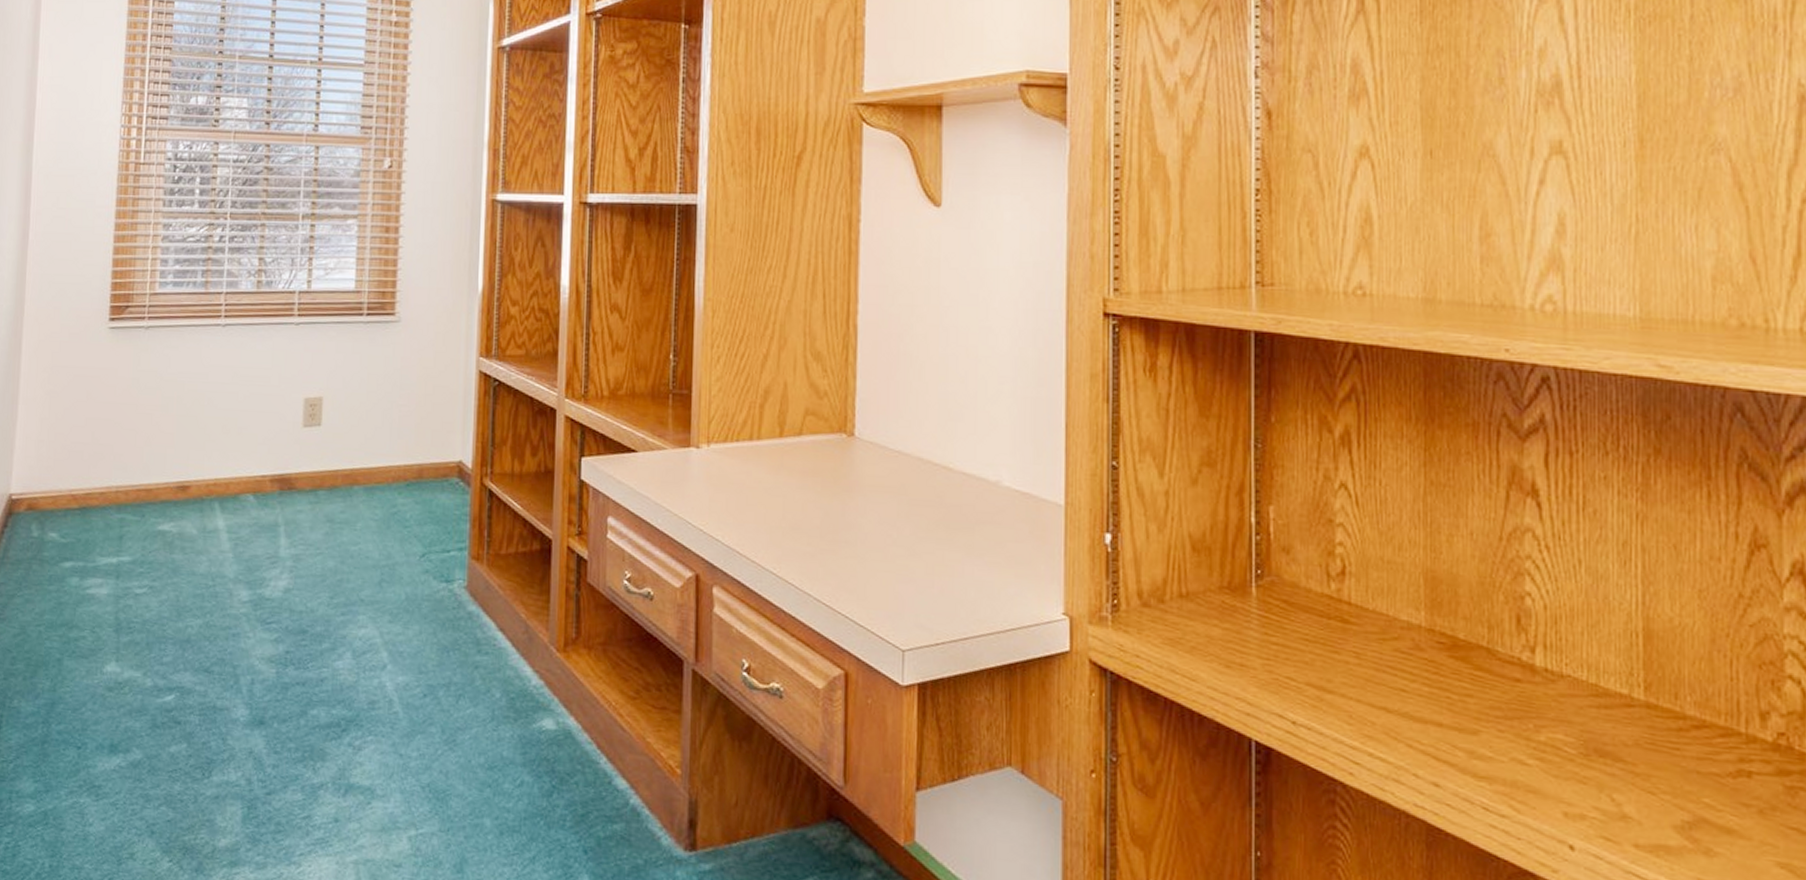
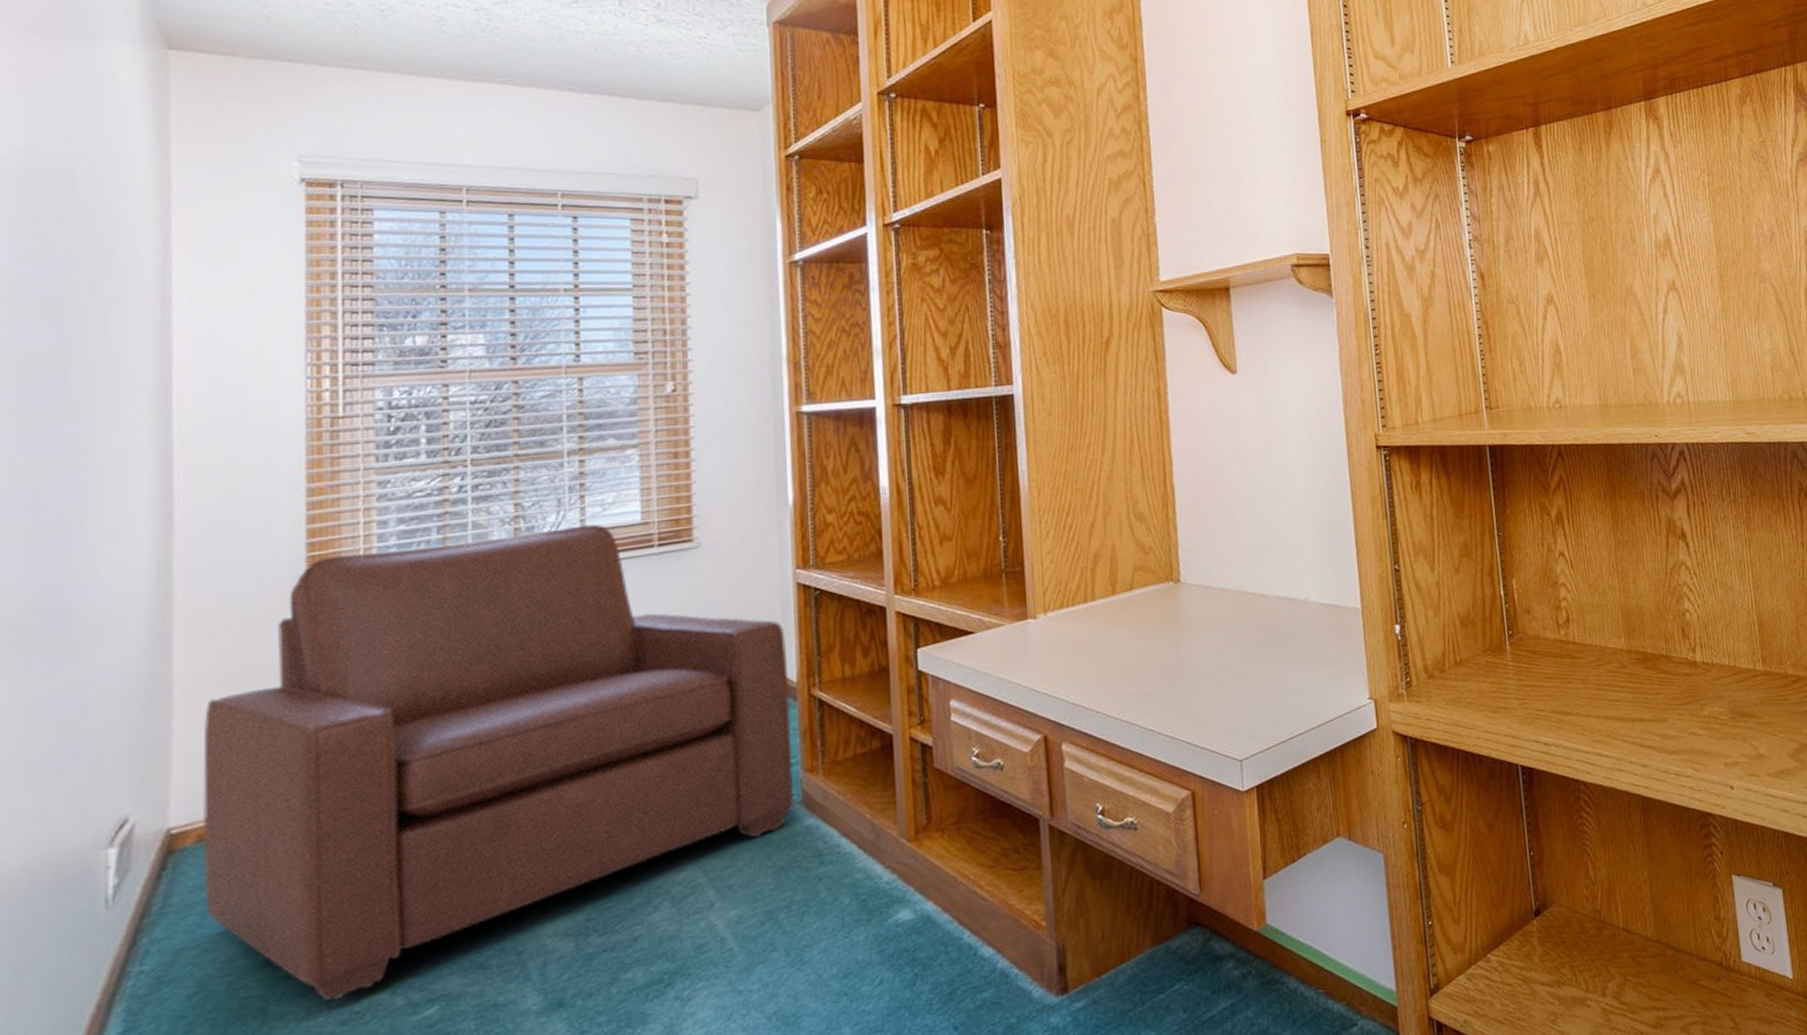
chair: none [29,284,466,668] -> present [202,524,795,1001]

